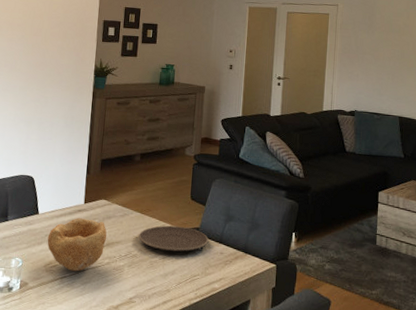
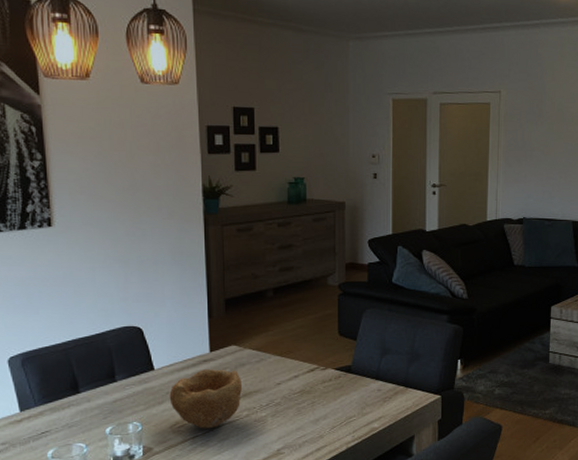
plate: present [138,225,209,252] -> none [281,366,363,395]

